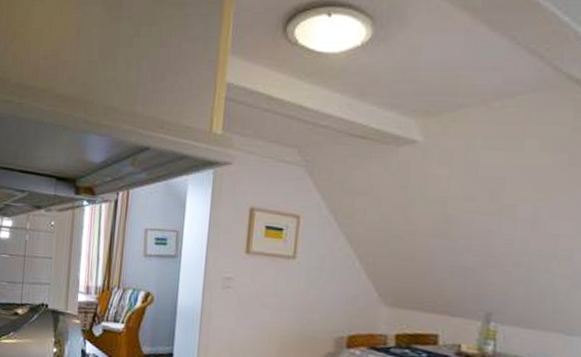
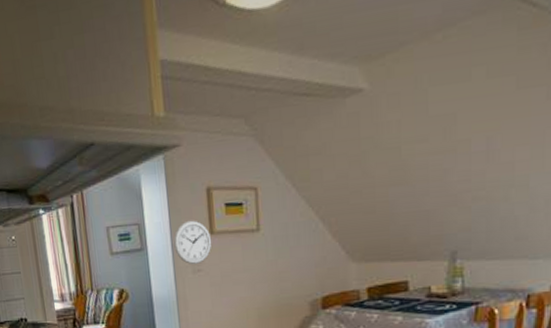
wall clock: none [208,236,247,281] -> present [173,220,212,265]

